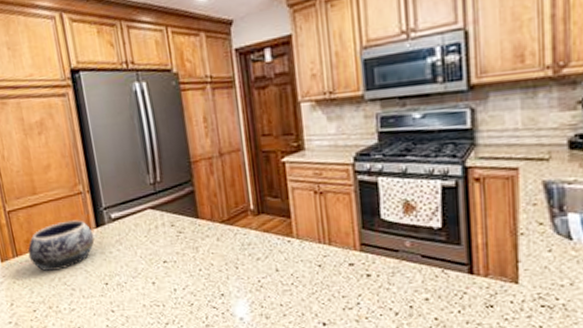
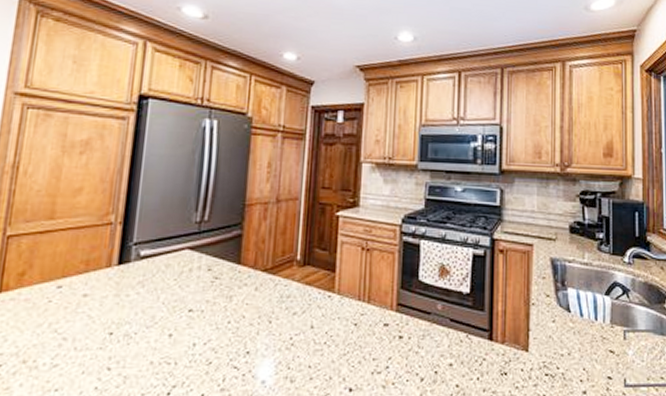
decorative bowl: present [28,220,95,271] -> none [16,253,113,313]

